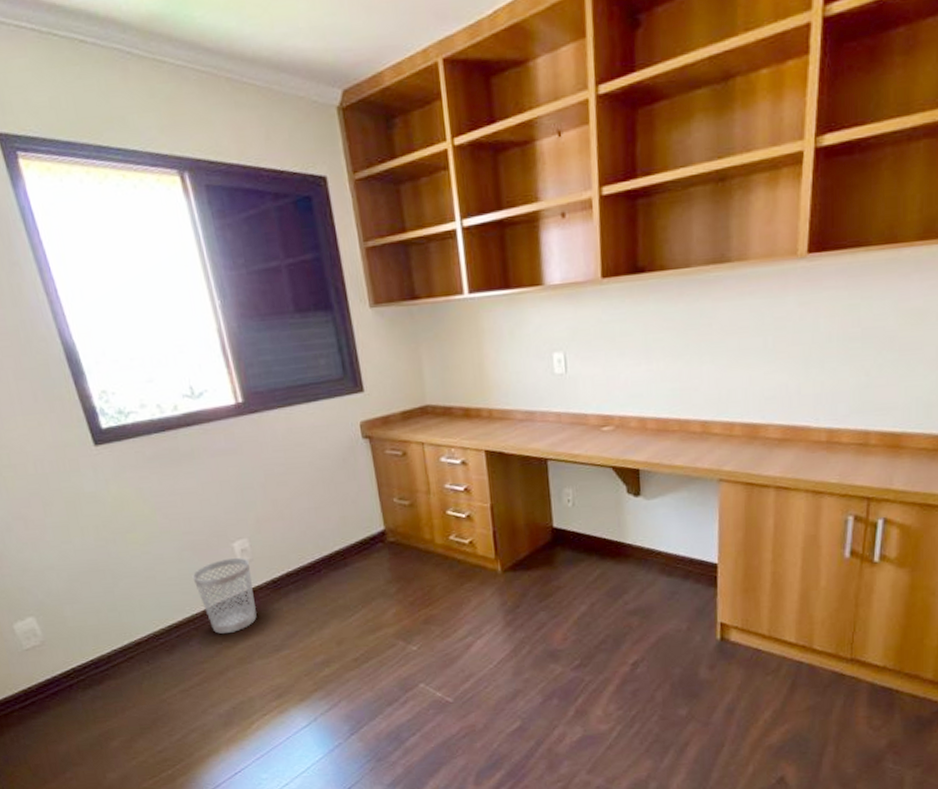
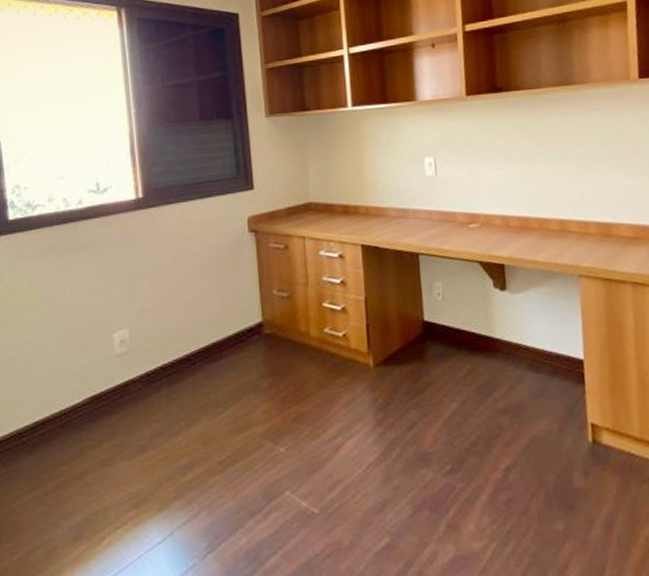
wastebasket: present [192,557,257,634] -> none [67,348,127,432]

